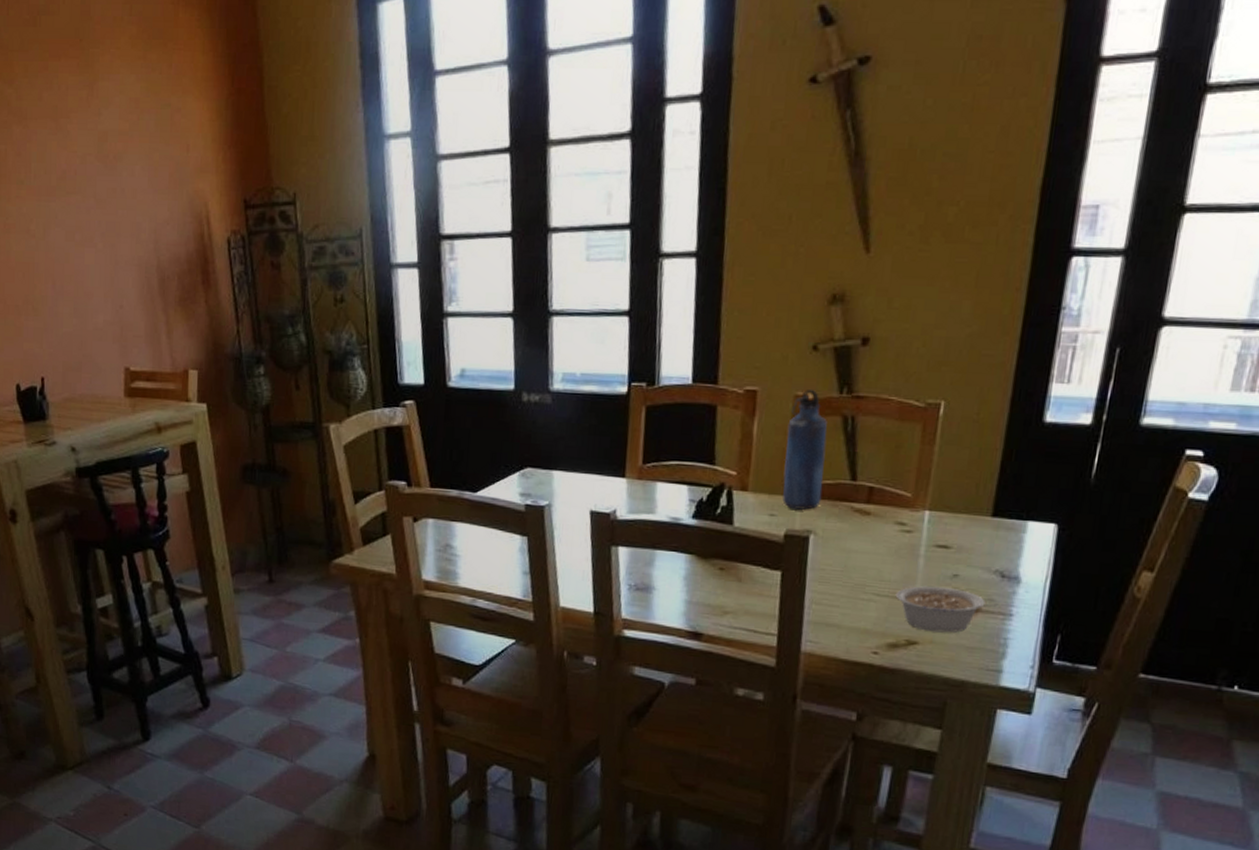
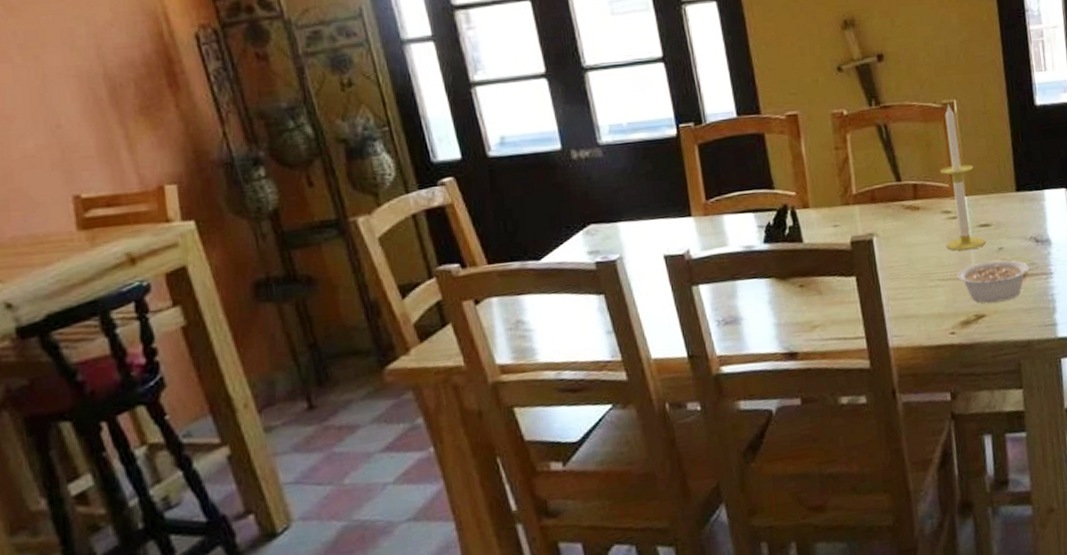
water bottle: present [781,390,827,510] -> none [831,106,876,217]
candle: none [892,404,947,570] -> present [940,103,986,251]

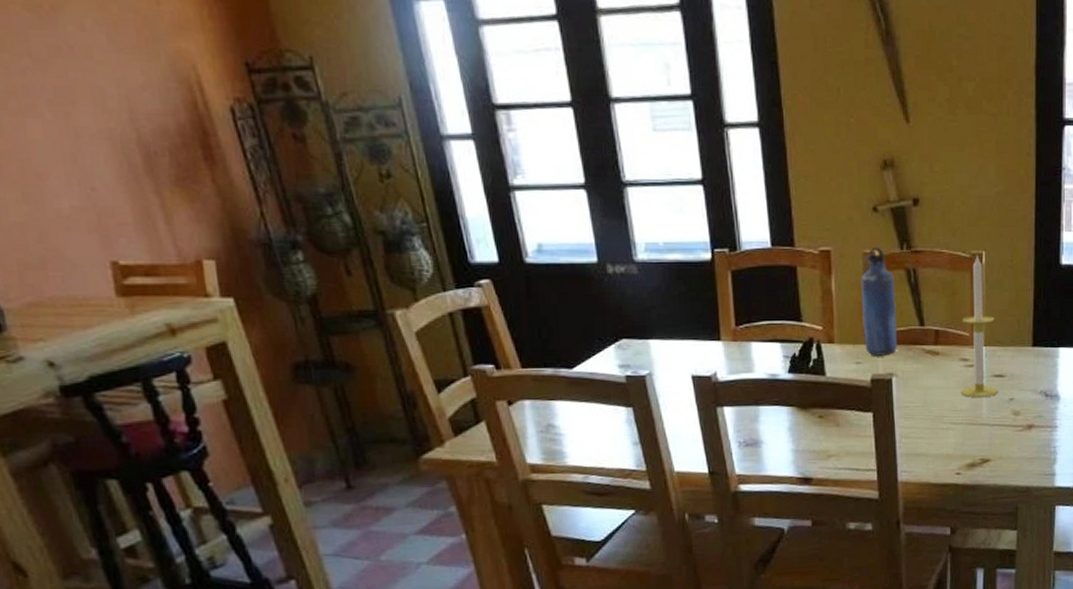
water bottle: none [831,106,876,217] -> present [861,247,898,356]
legume: present [956,260,1039,303] -> none [968,410,1045,449]

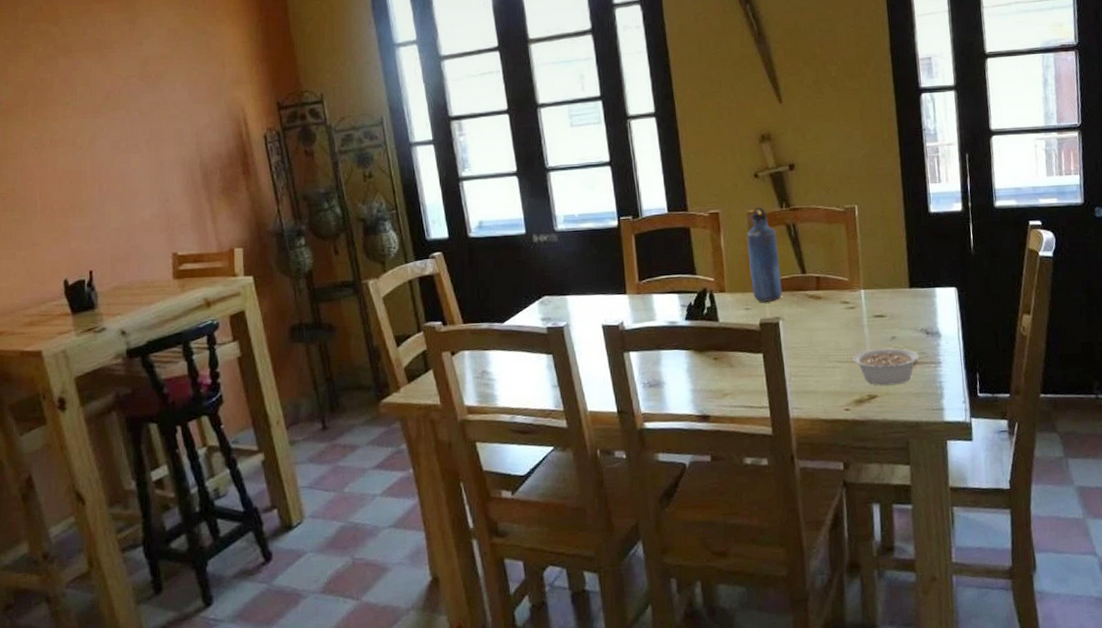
candle: present [961,254,998,398] -> none [841,208,880,338]
legume: none [968,410,1045,449] -> present [852,348,929,386]

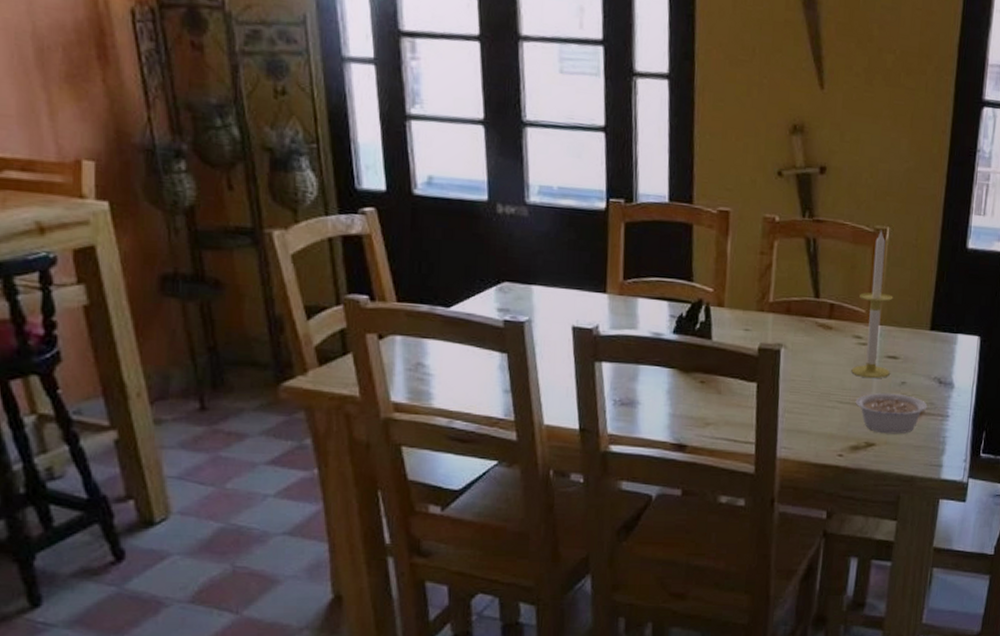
water bottle: present [746,207,783,302] -> none [755,212,793,325]
candle: none [841,208,880,338] -> present [851,230,894,379]

